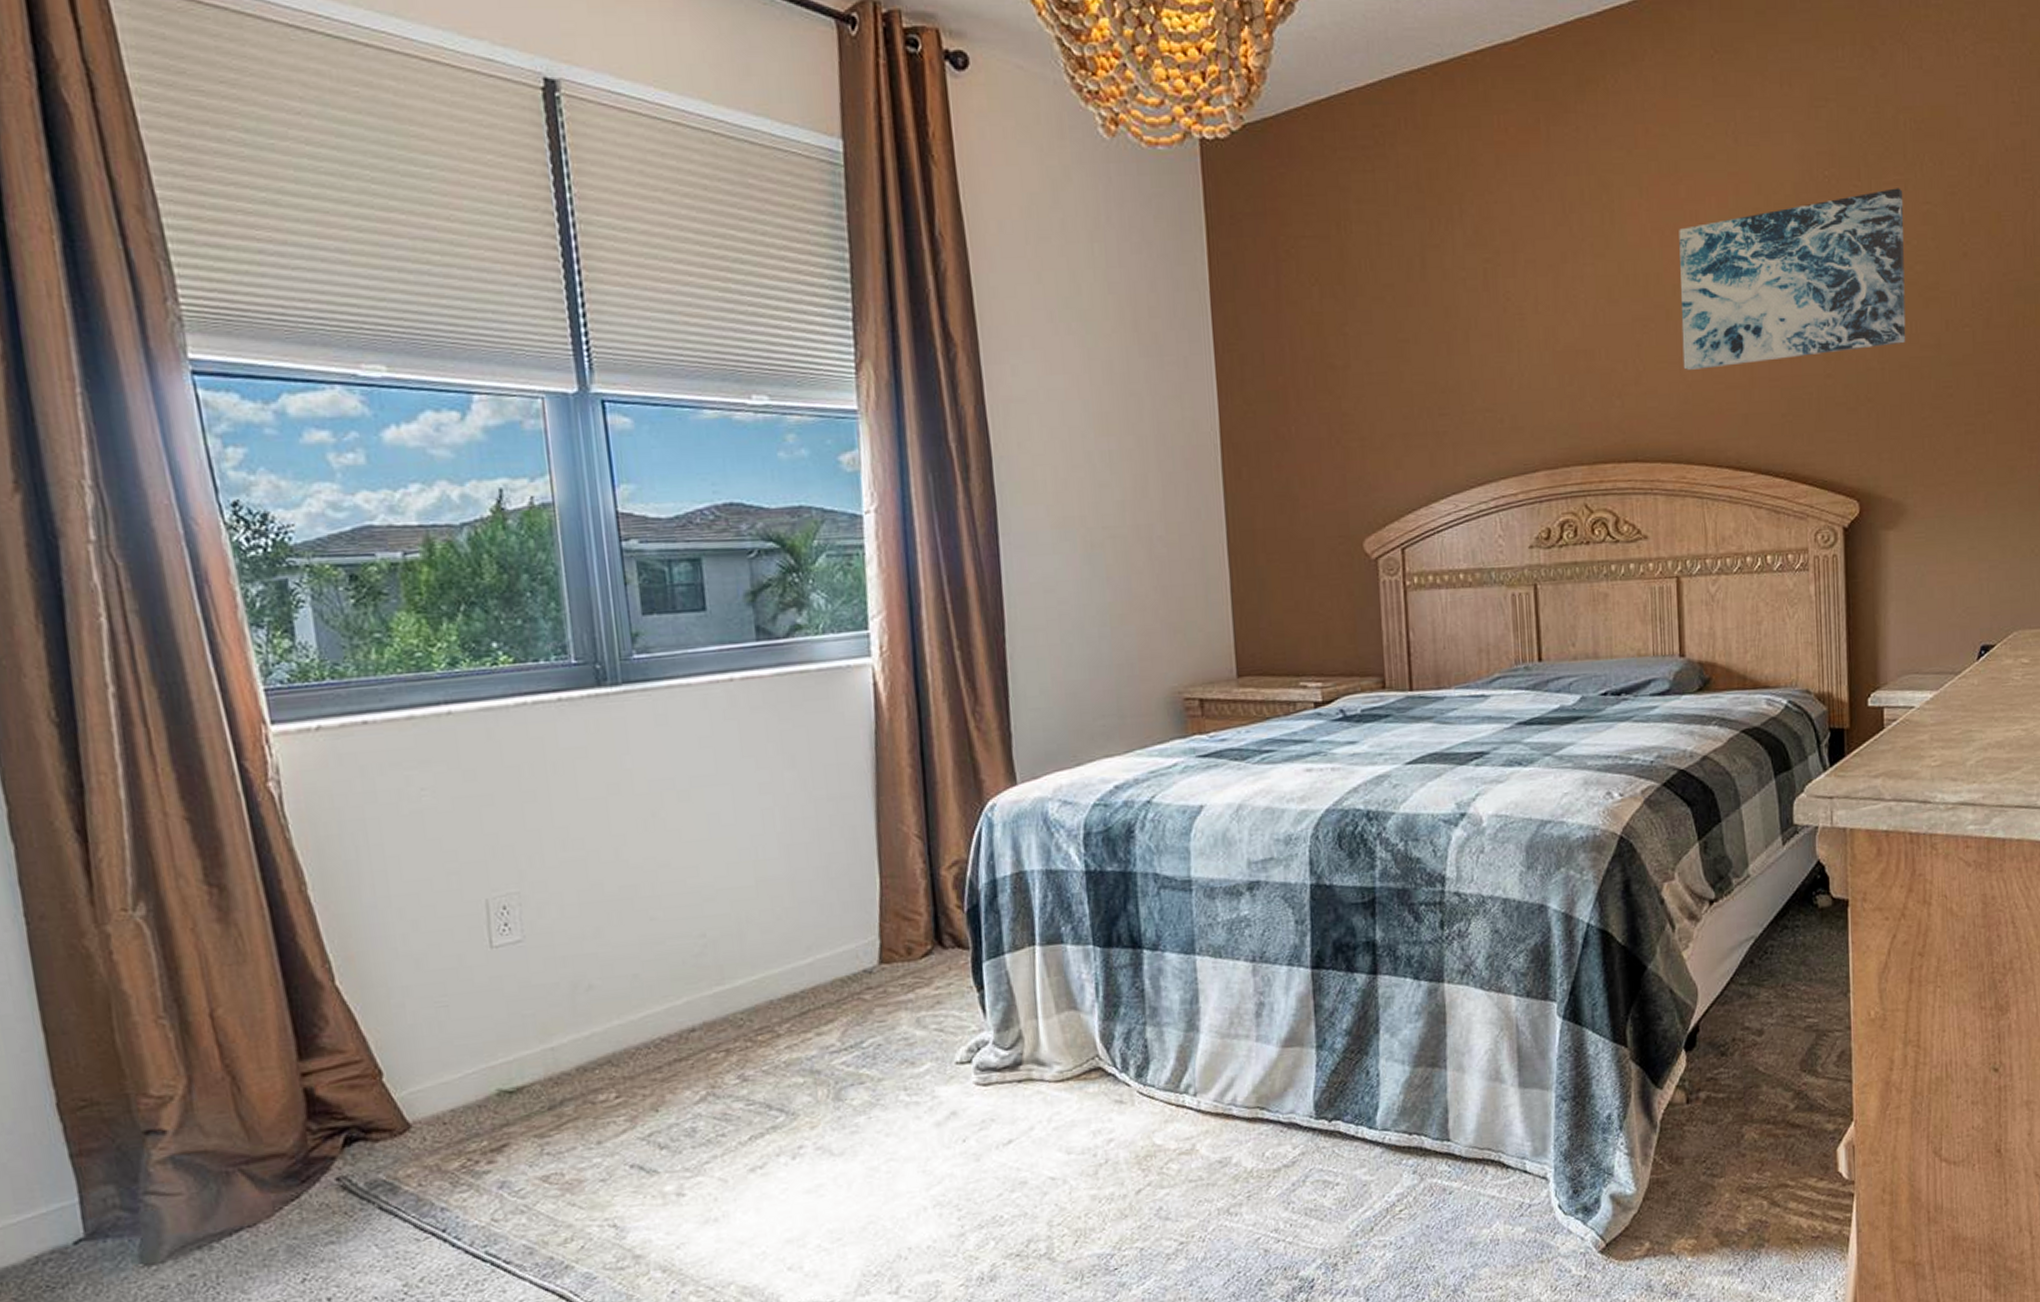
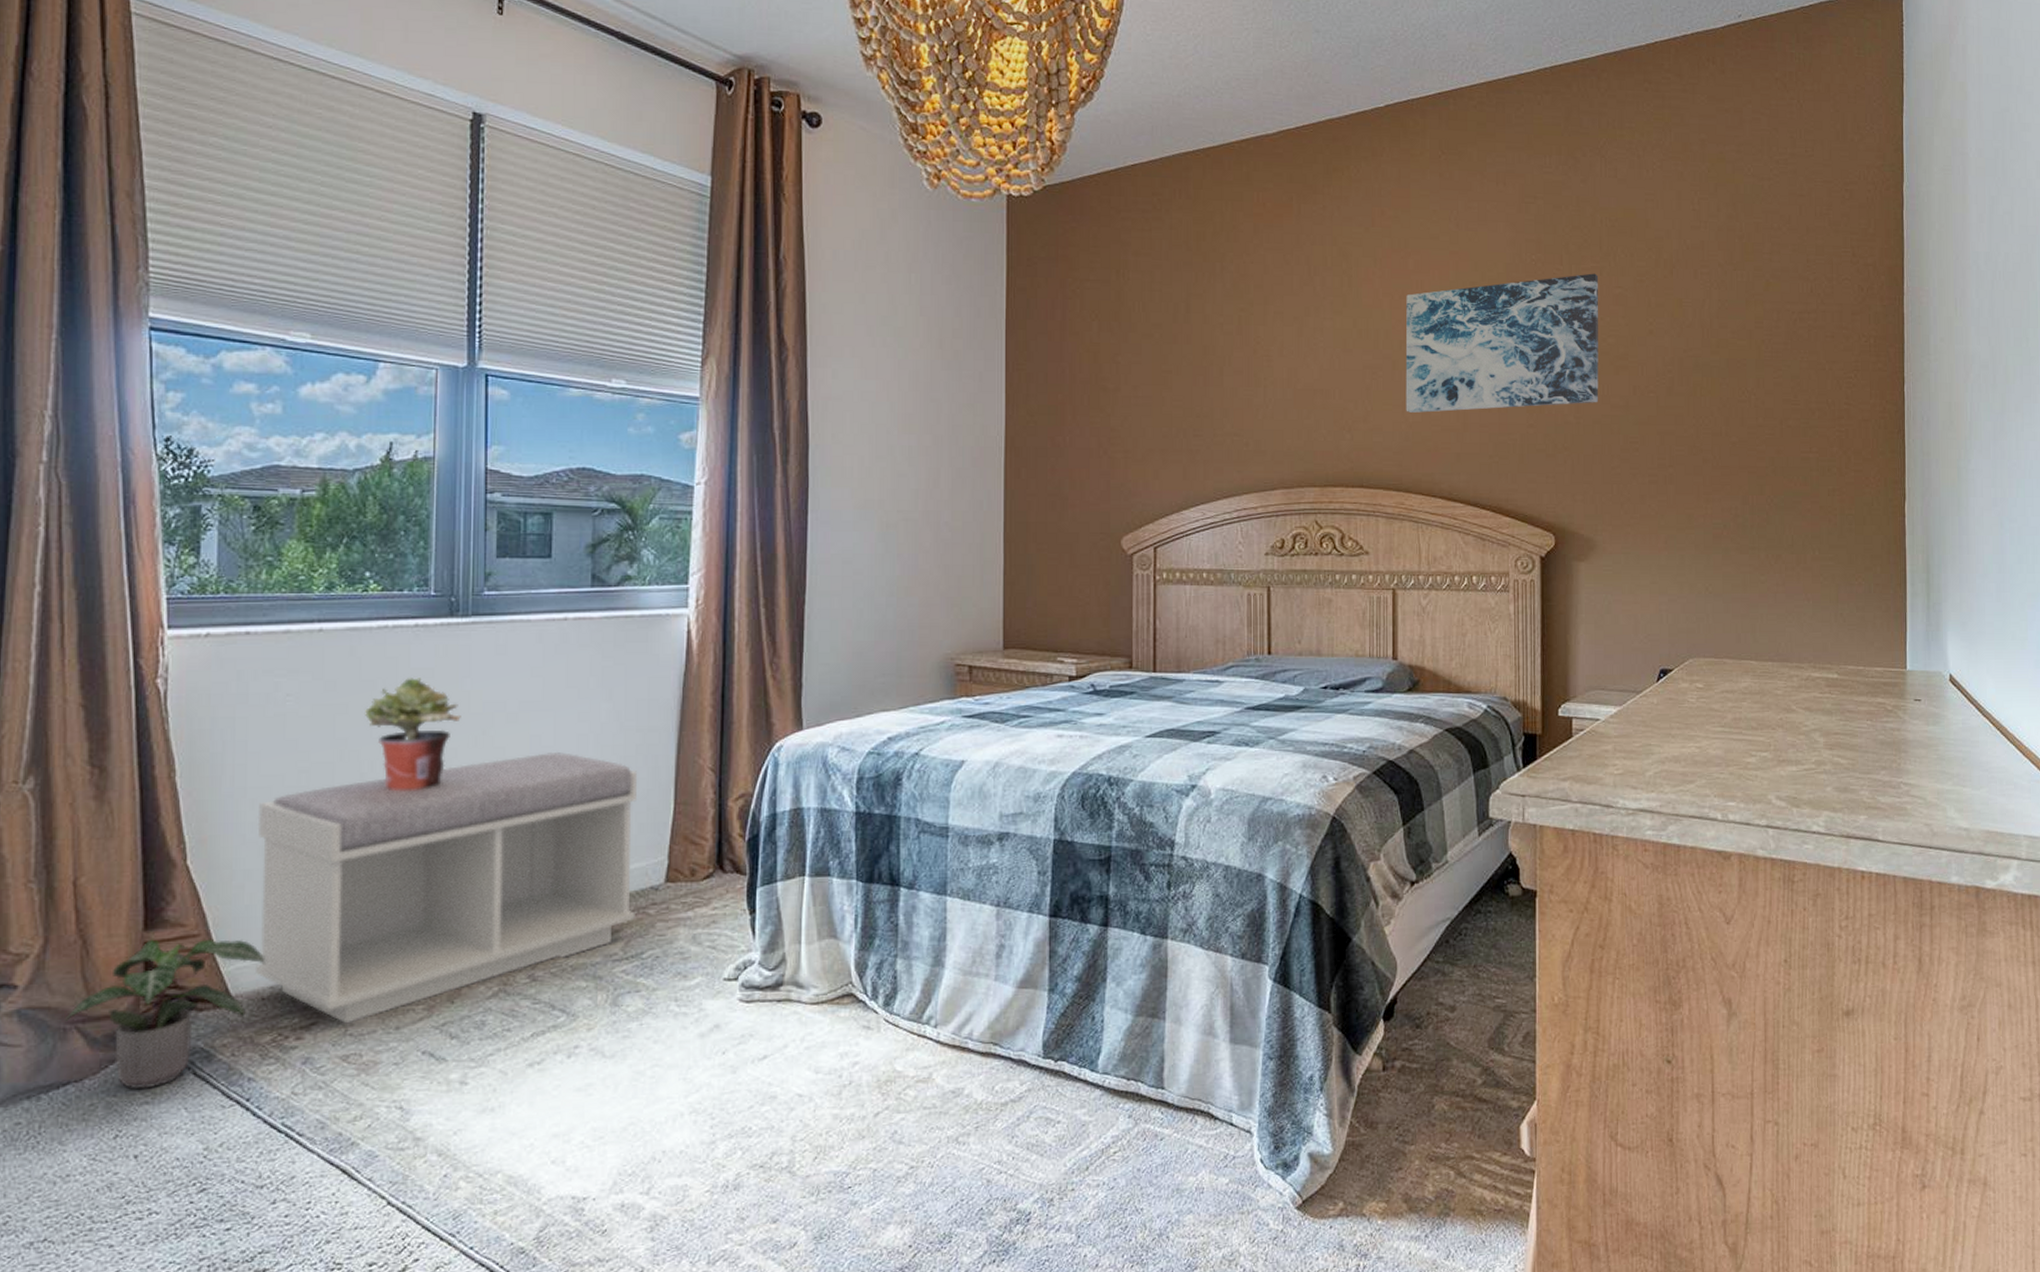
potted plant: none [226,1062,442,1230] -> present [66,938,266,1090]
bench: none [407,829,851,1143] -> present [254,751,638,1024]
potted plant: none [514,758,625,887] -> present [365,678,461,791]

